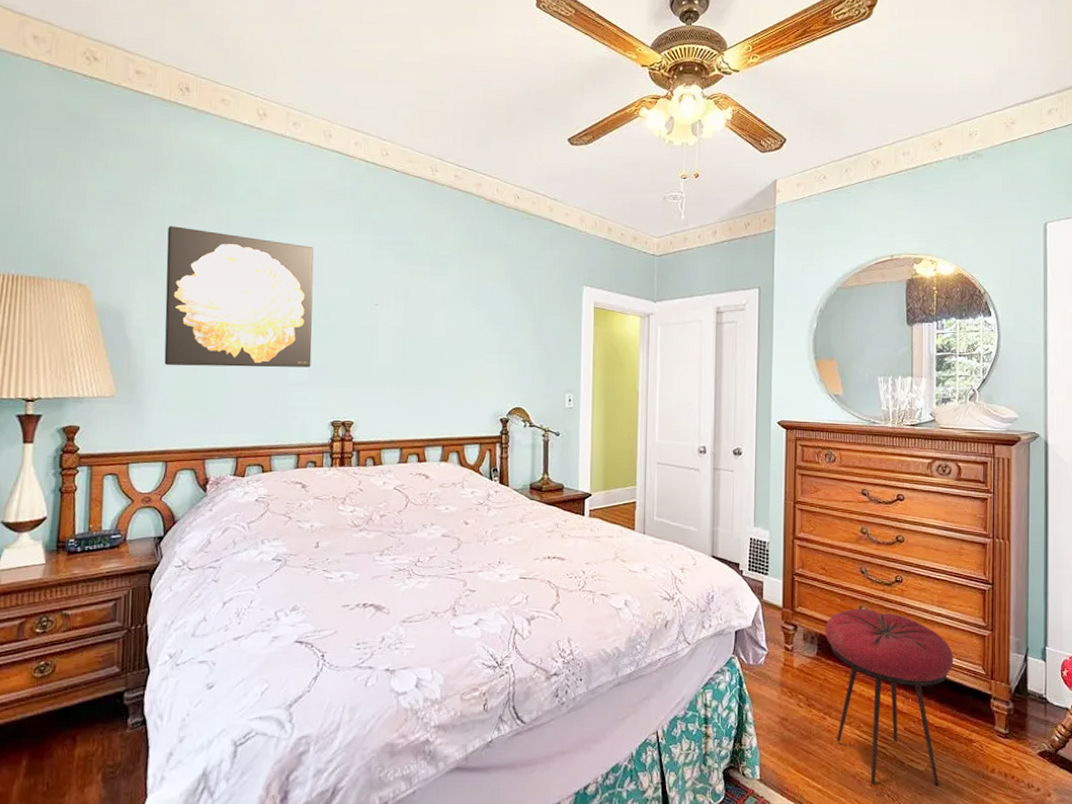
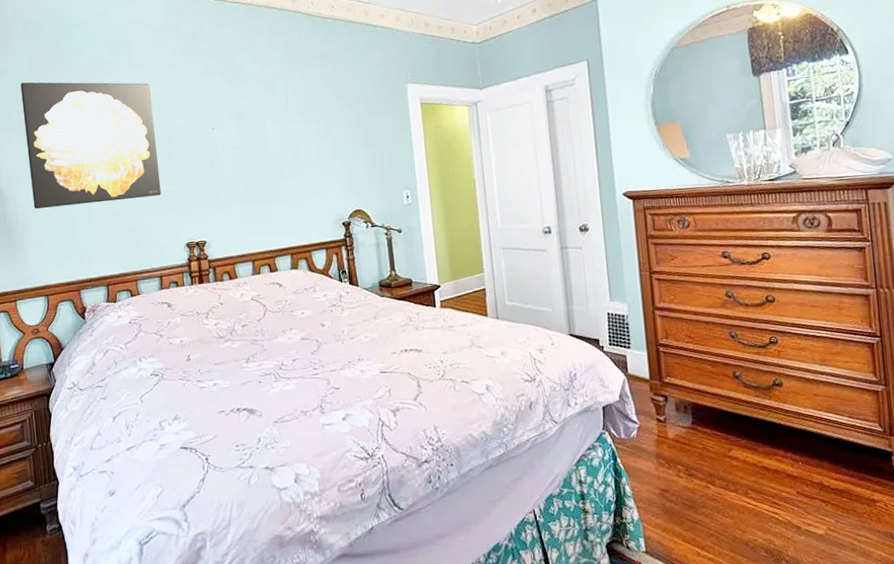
stool: present [825,608,954,786] -> none [697,373,845,552]

